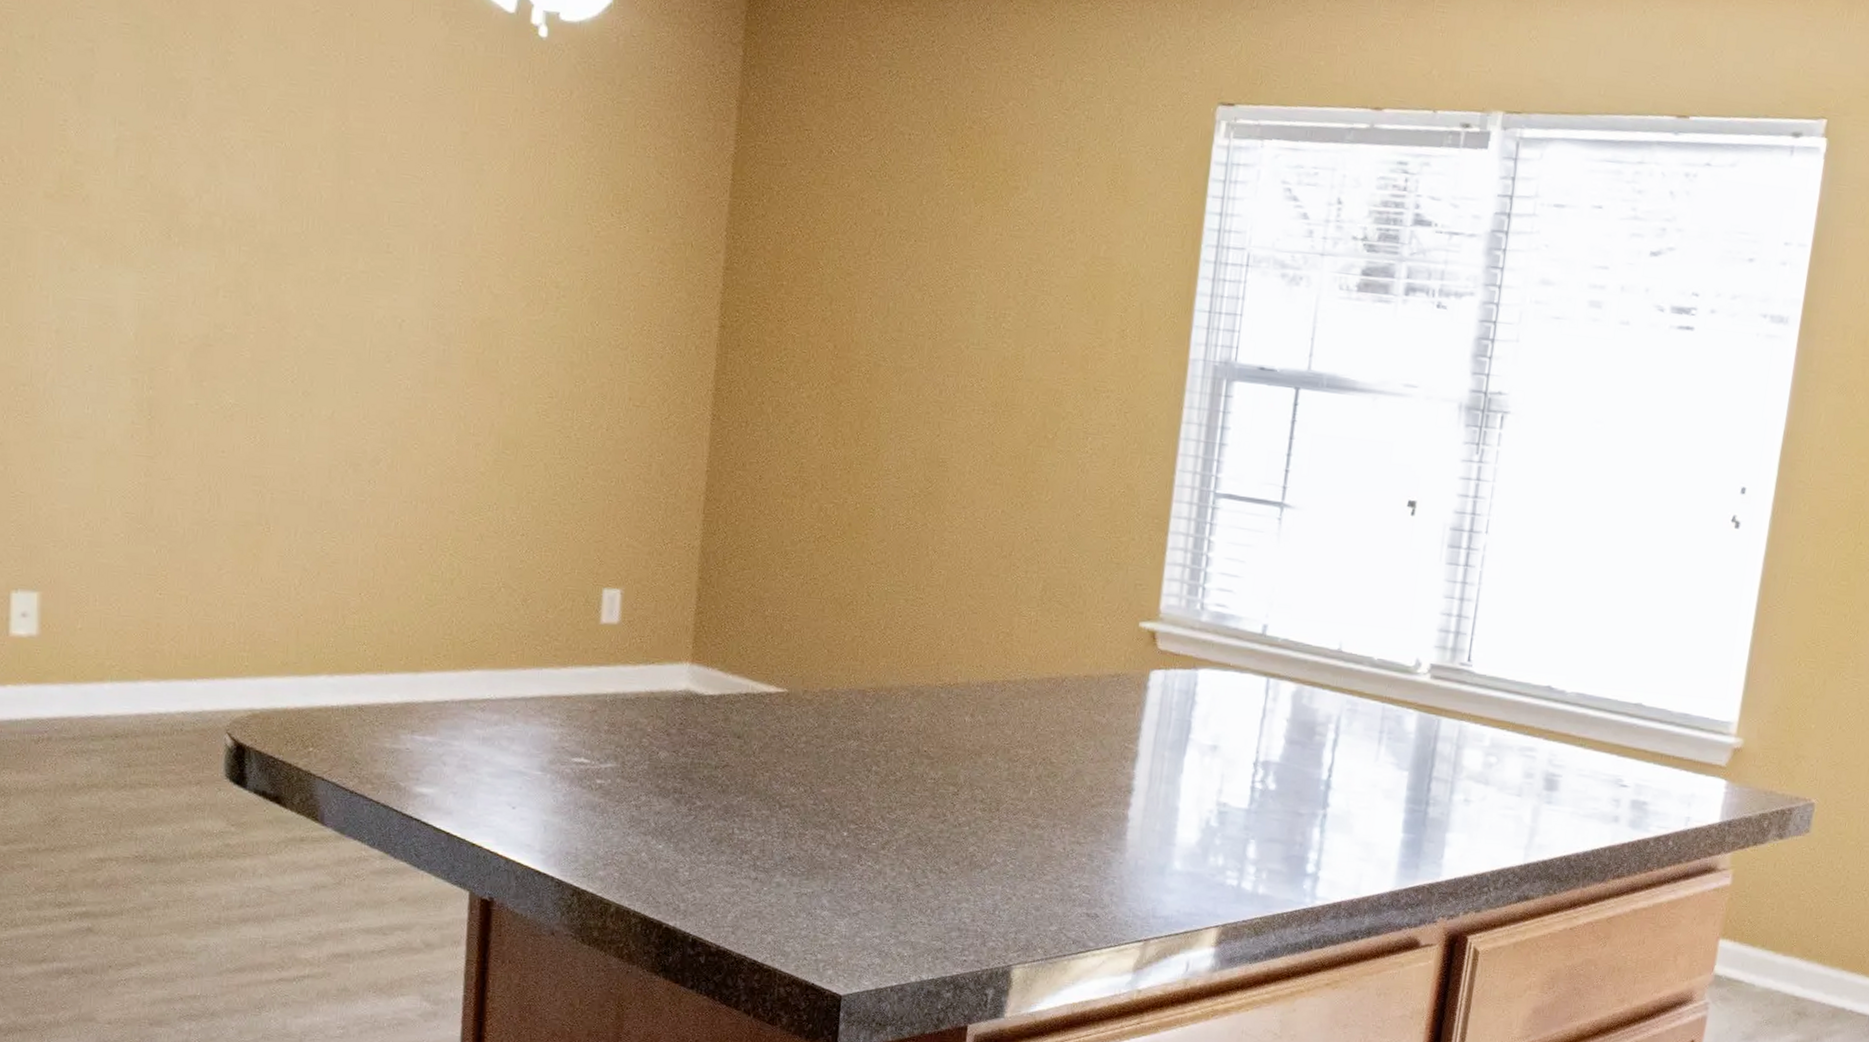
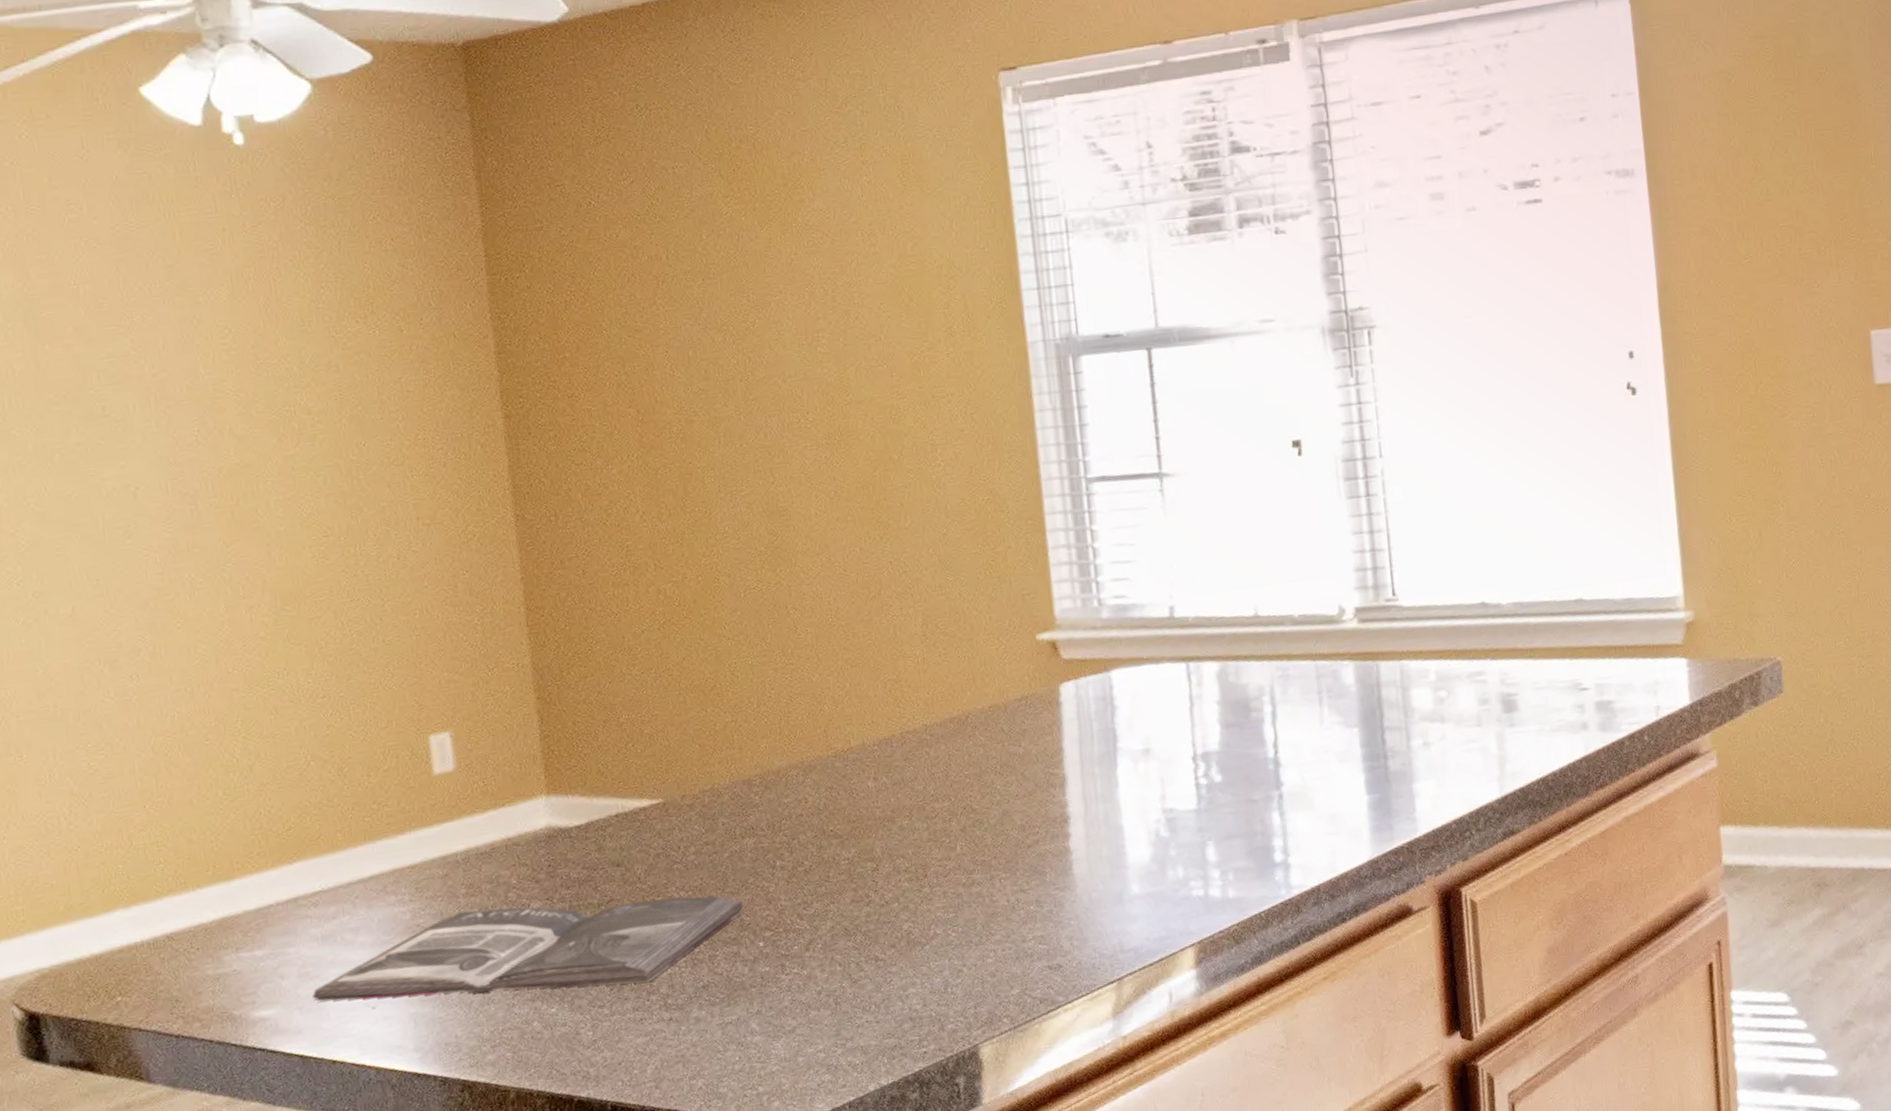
magazine: none [466,745,838,843] -> present [312,895,744,1002]

